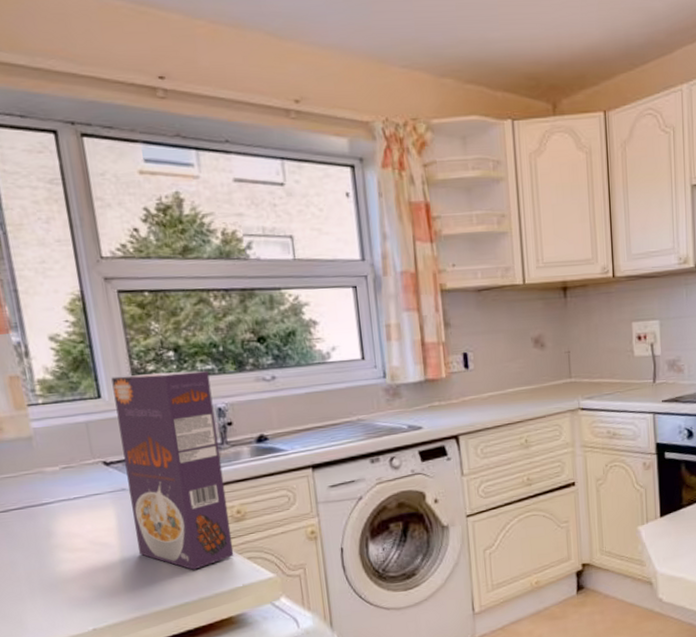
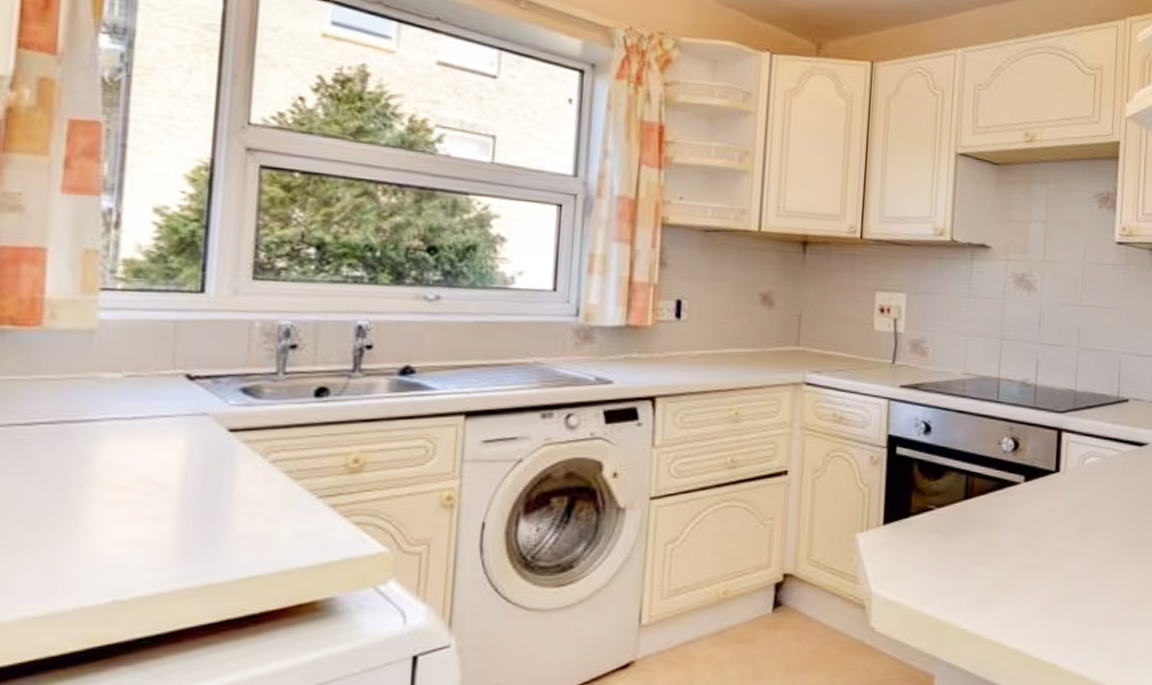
cereal box: present [111,371,234,570] -> none [205,269,356,532]

